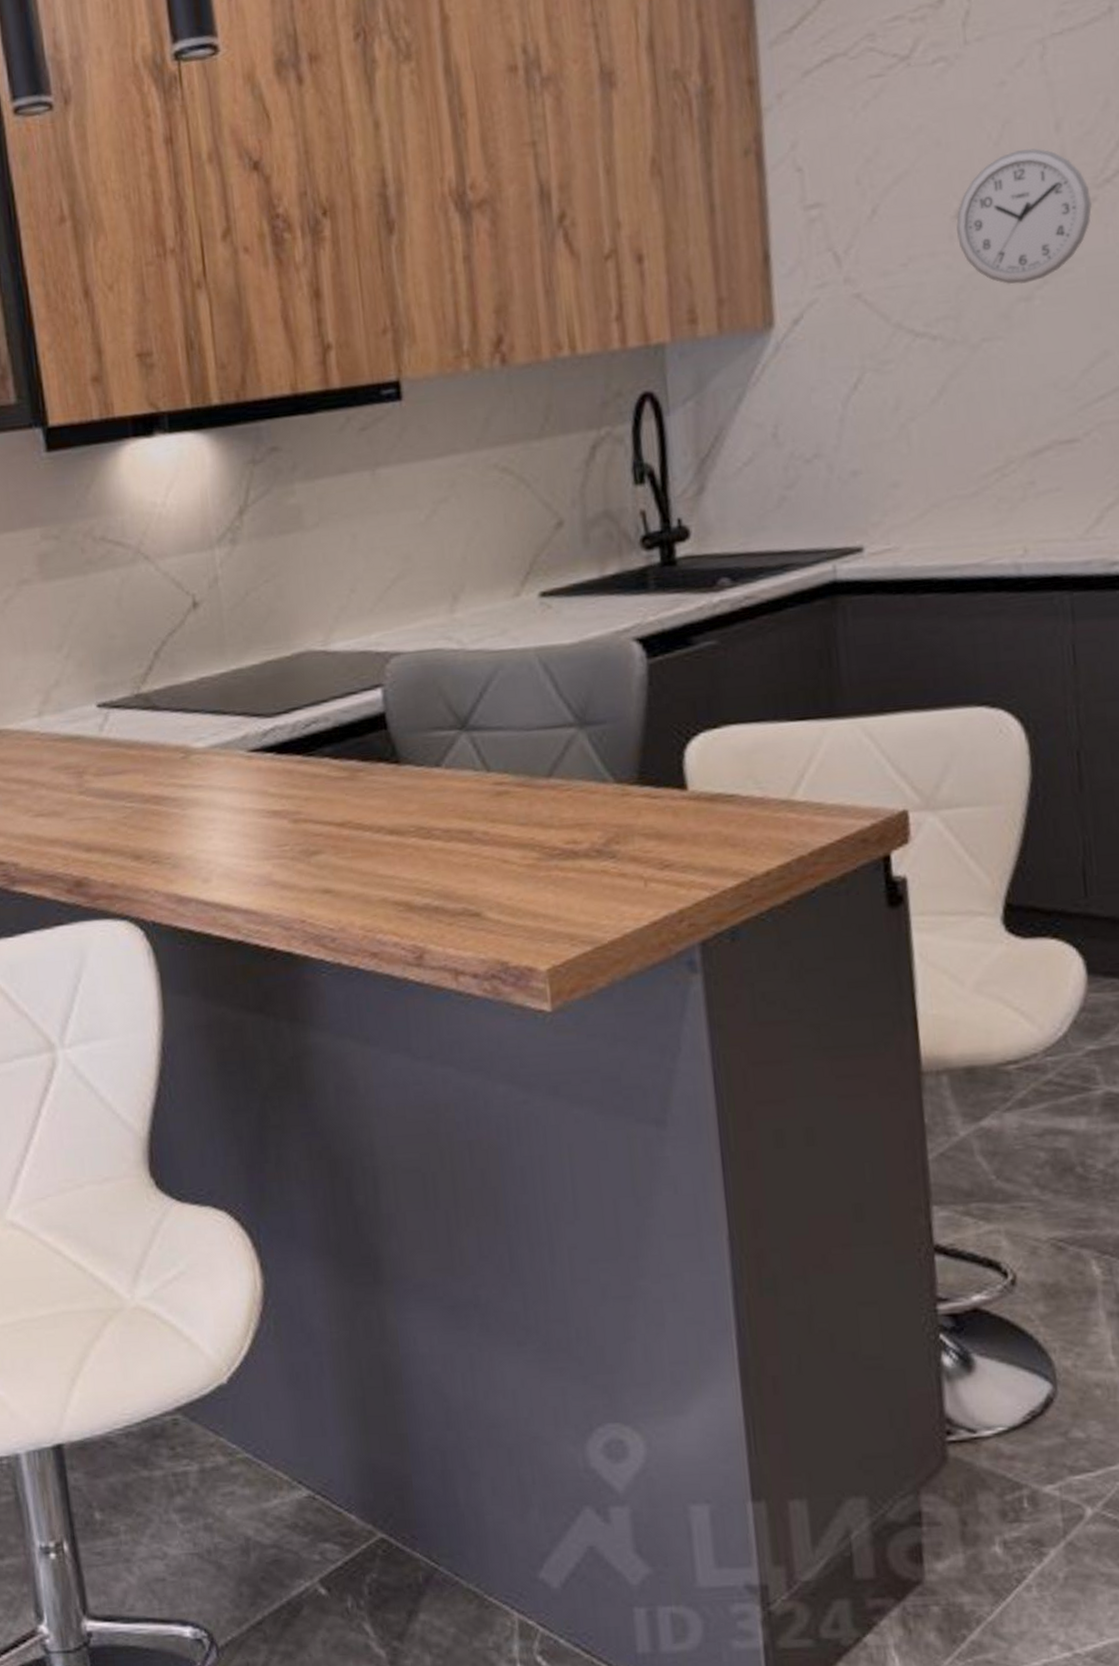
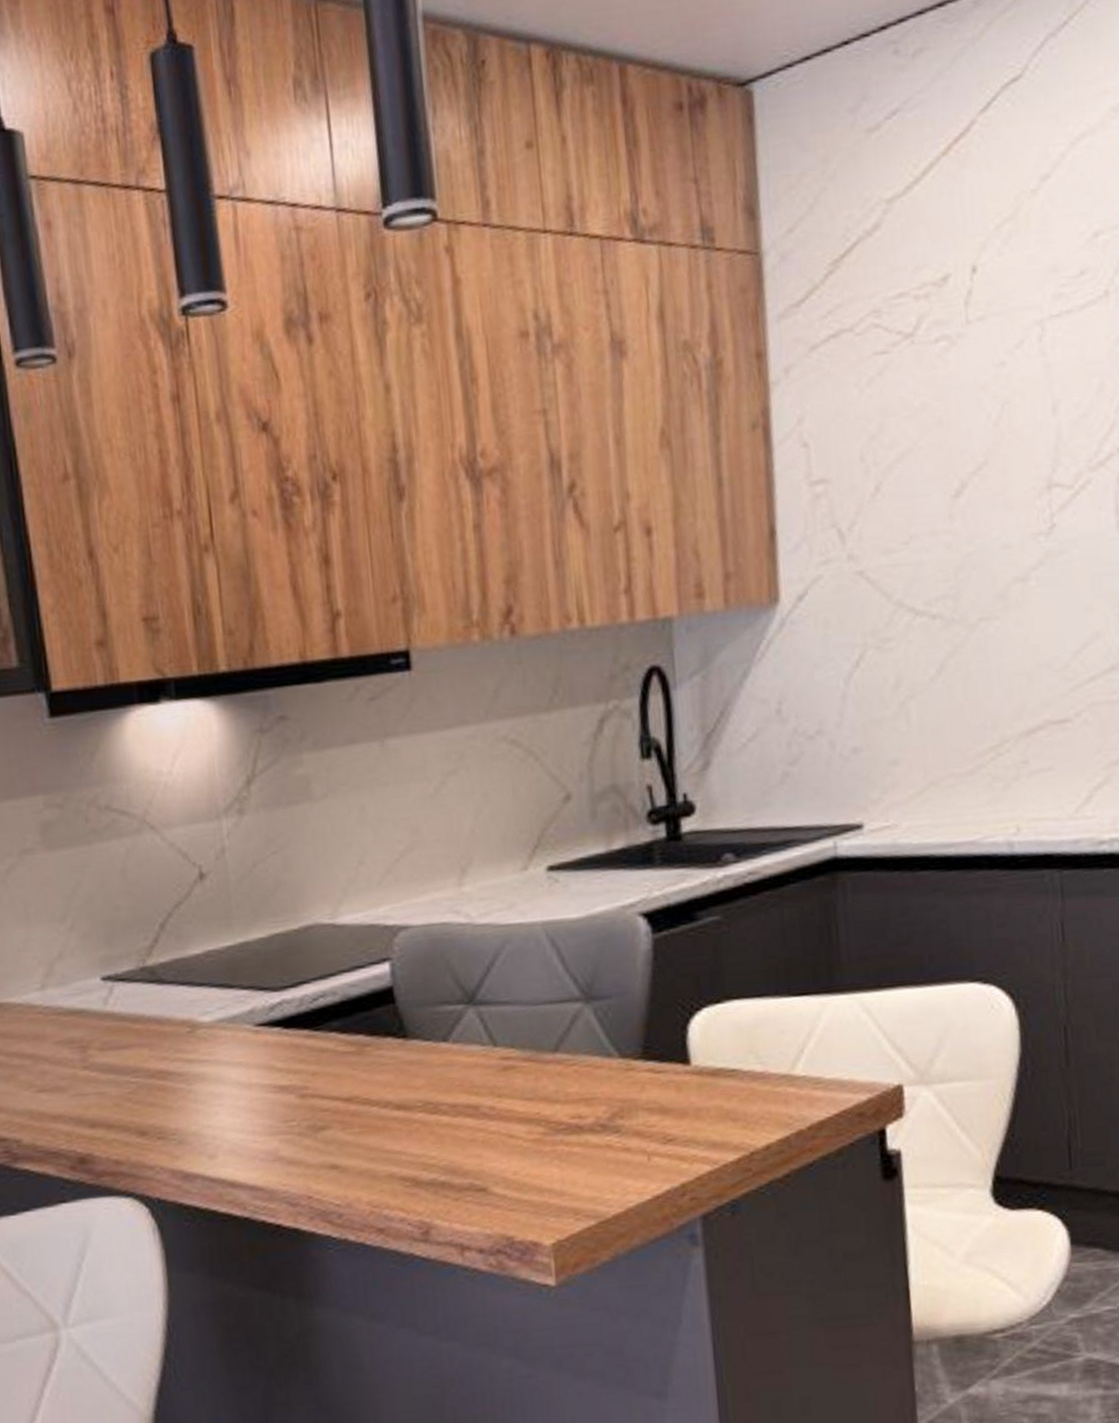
wall clock: present [956,148,1092,285] -> none [956,429,1086,566]

